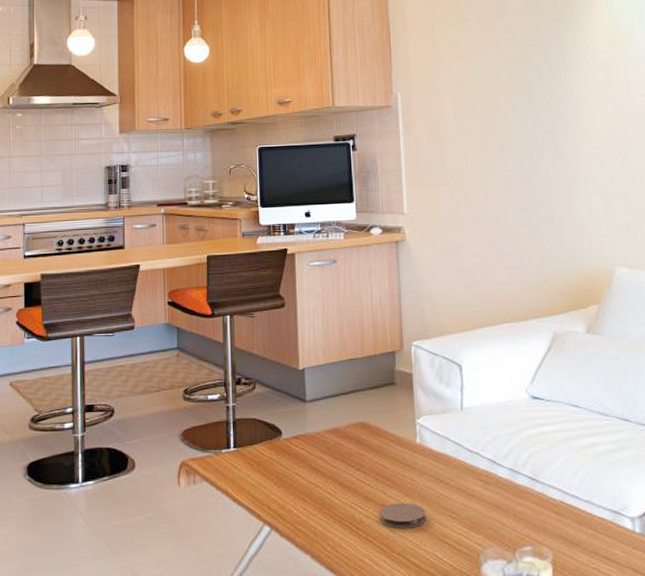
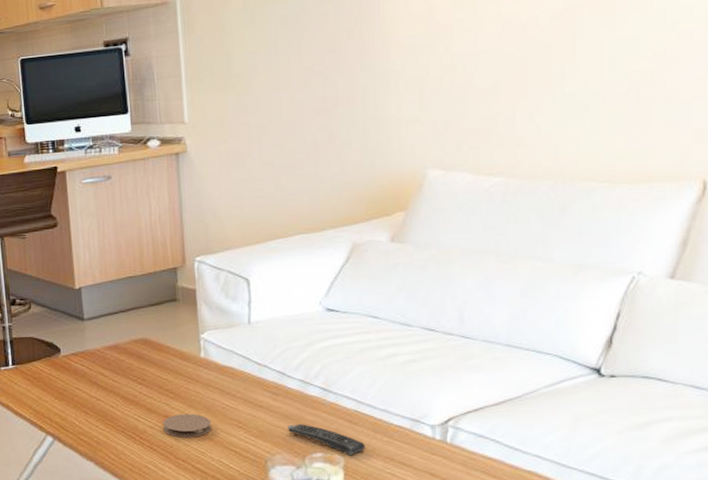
remote control: none [498,515,572,550] -> present [287,424,366,456]

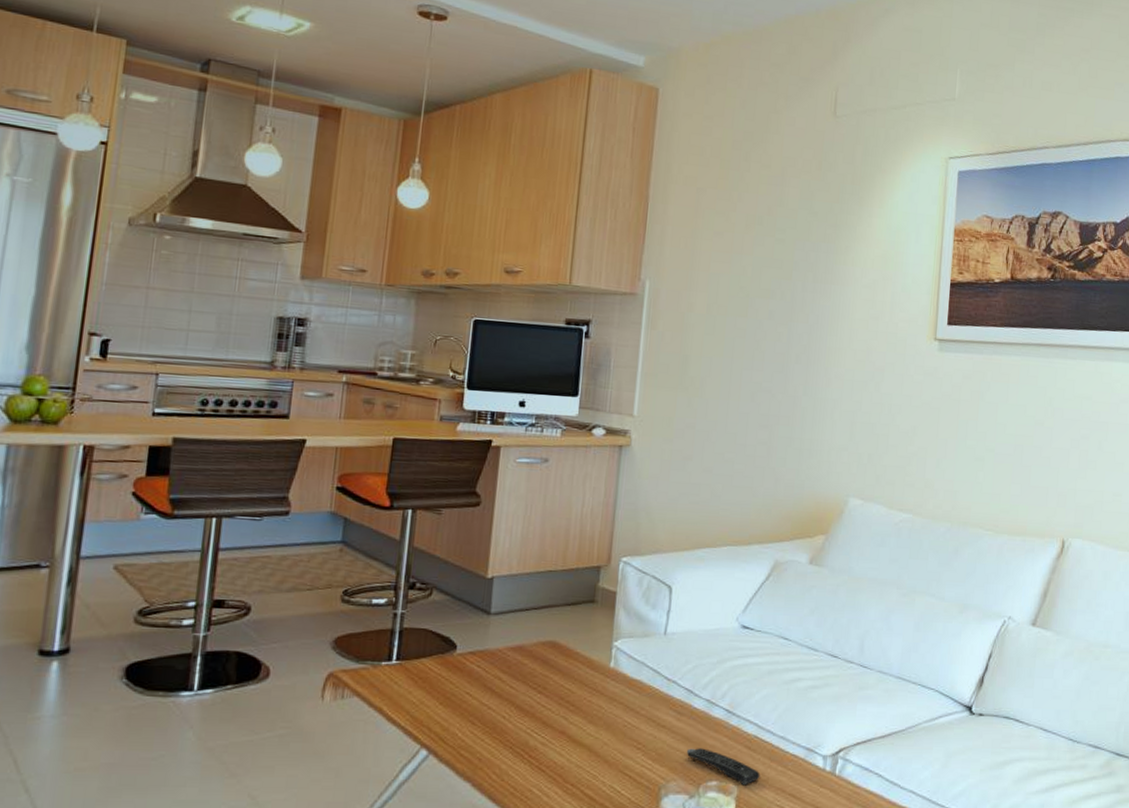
coaster: present [163,413,211,438] -> none [557,730,609,758]

